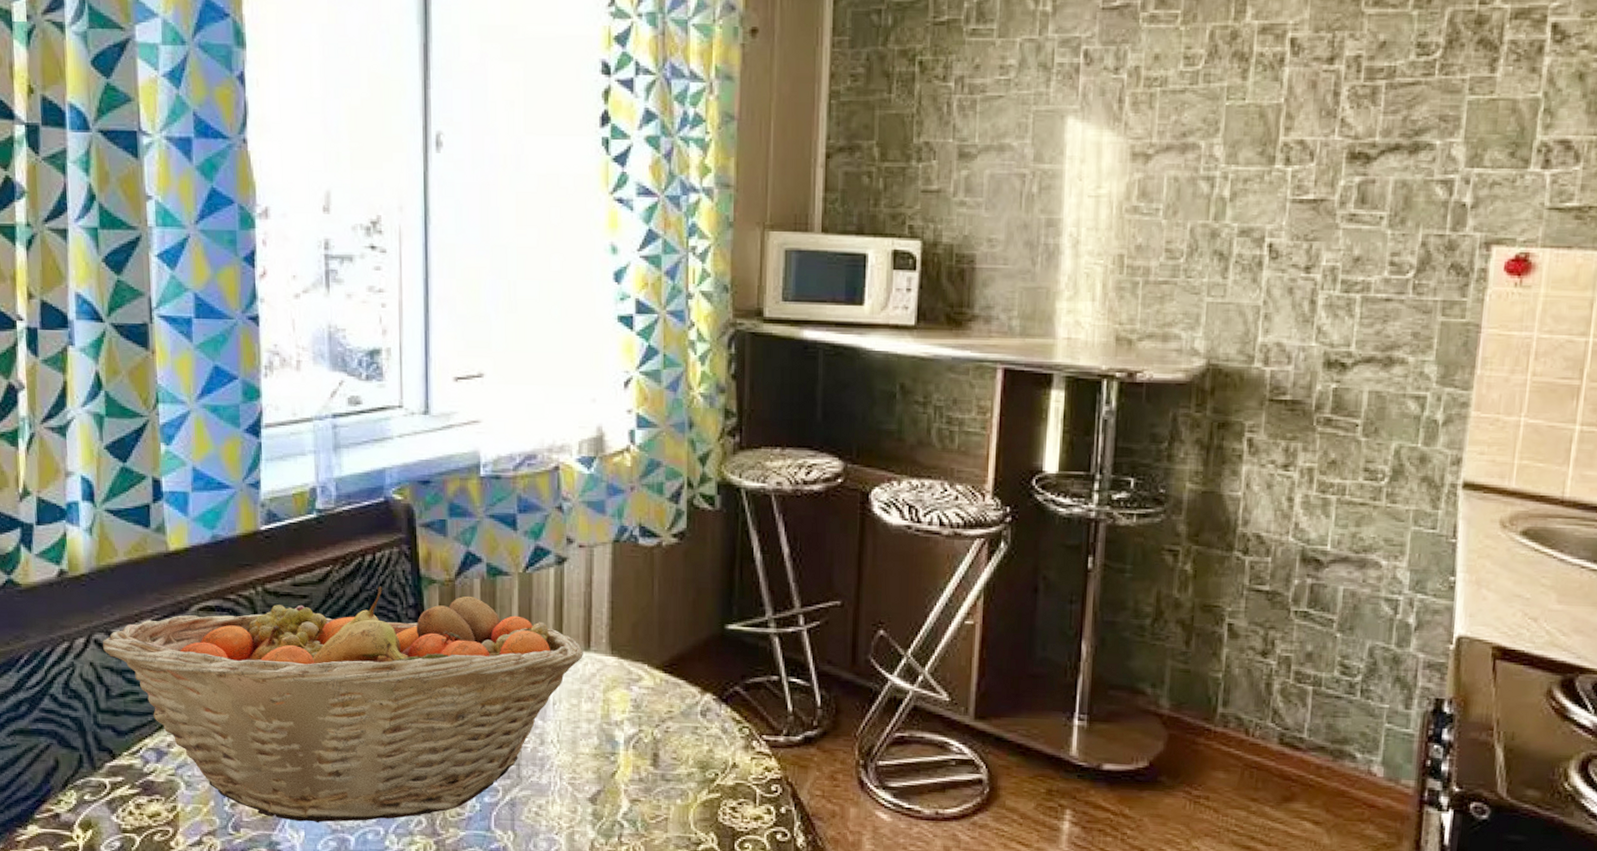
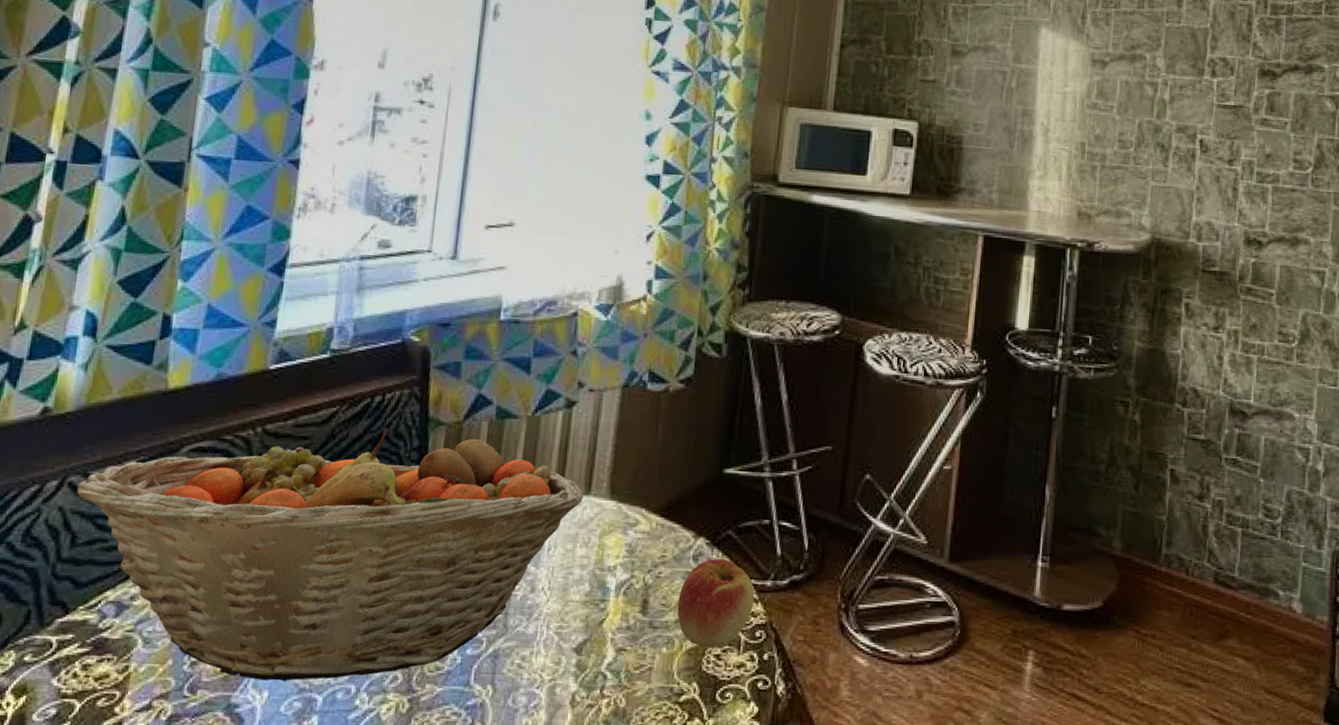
apple: none [689,714,767,801] -> present [677,559,755,648]

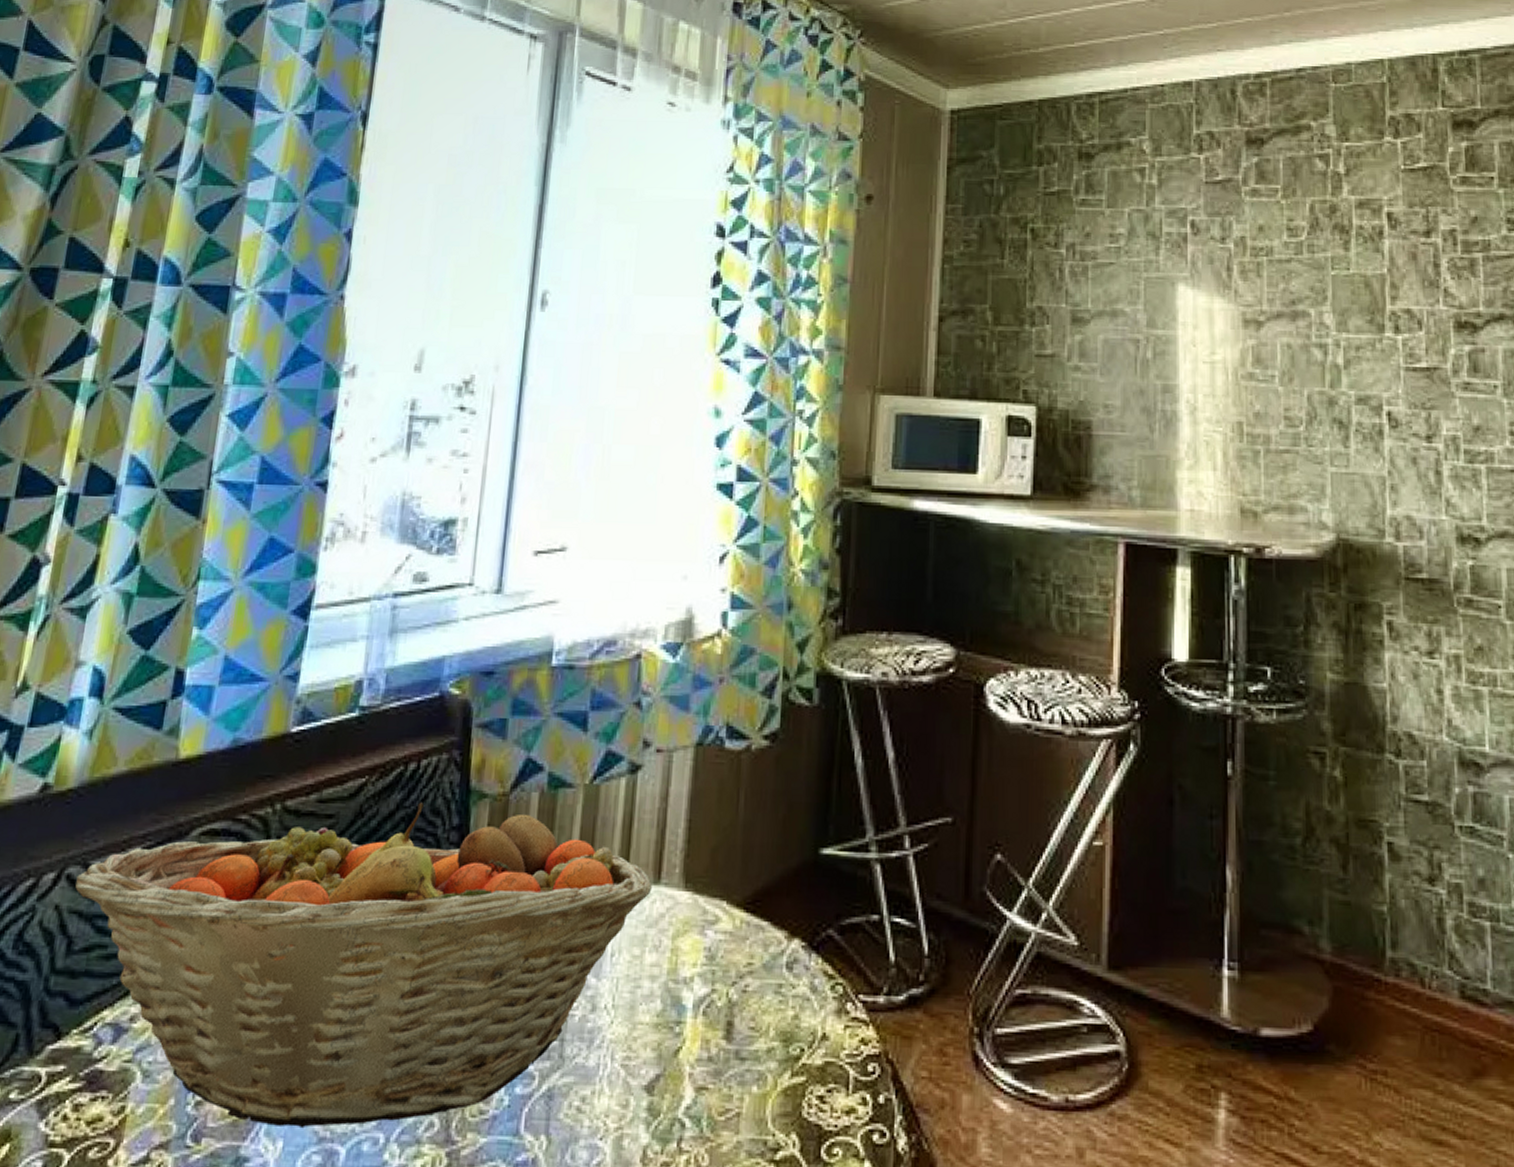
apple: present [677,559,755,648] -> none [769,967,864,1087]

